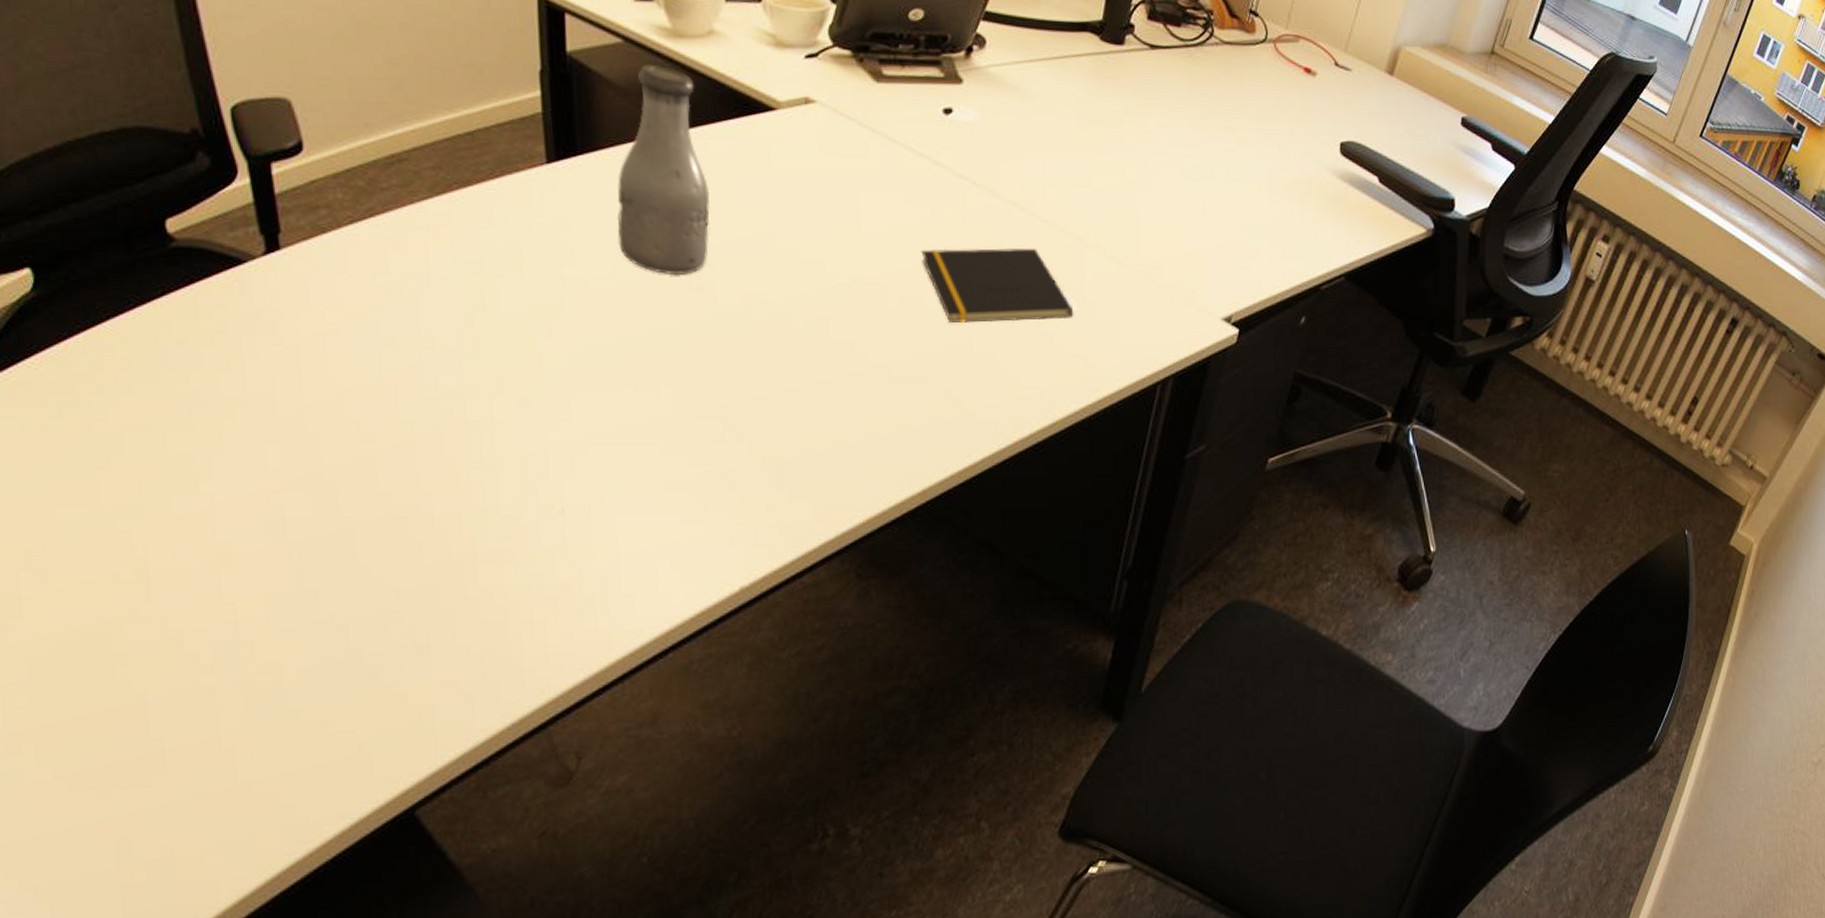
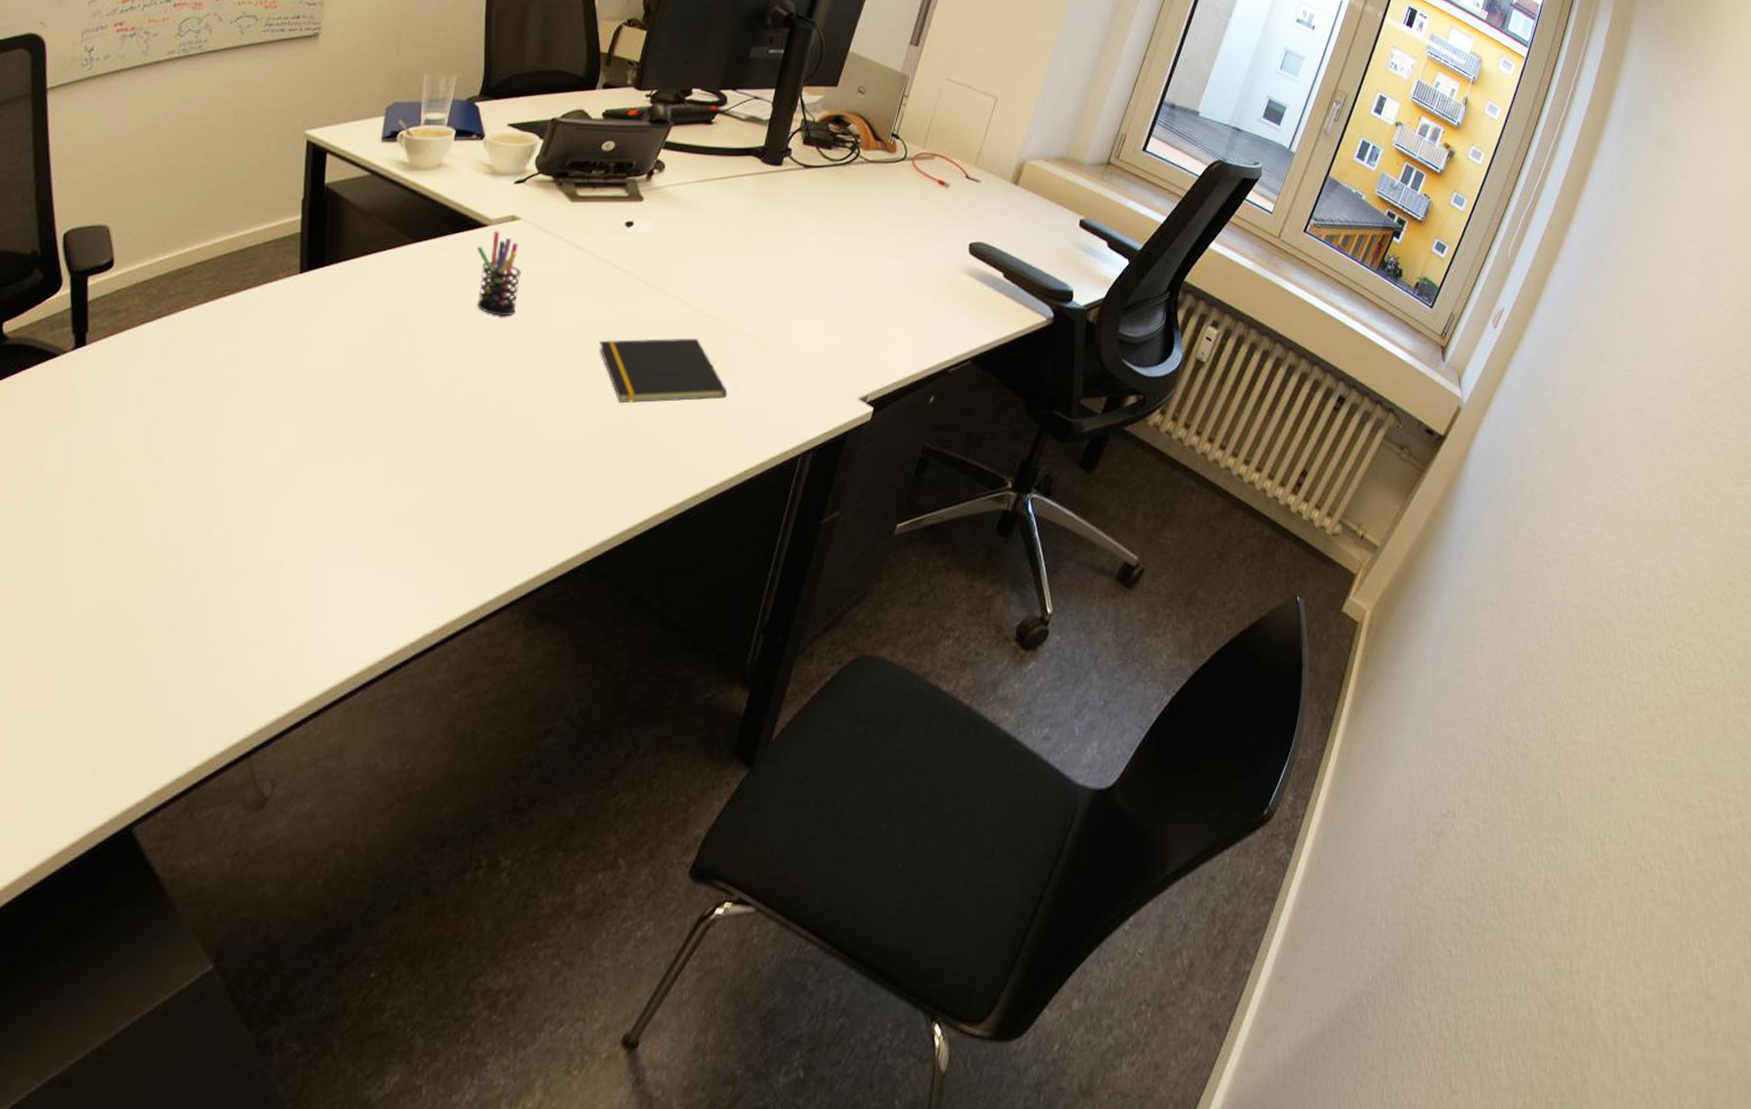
bottle: present [617,64,710,276] -> none [350,191,428,364]
pen holder: none [765,116,822,221] -> present [476,231,521,317]

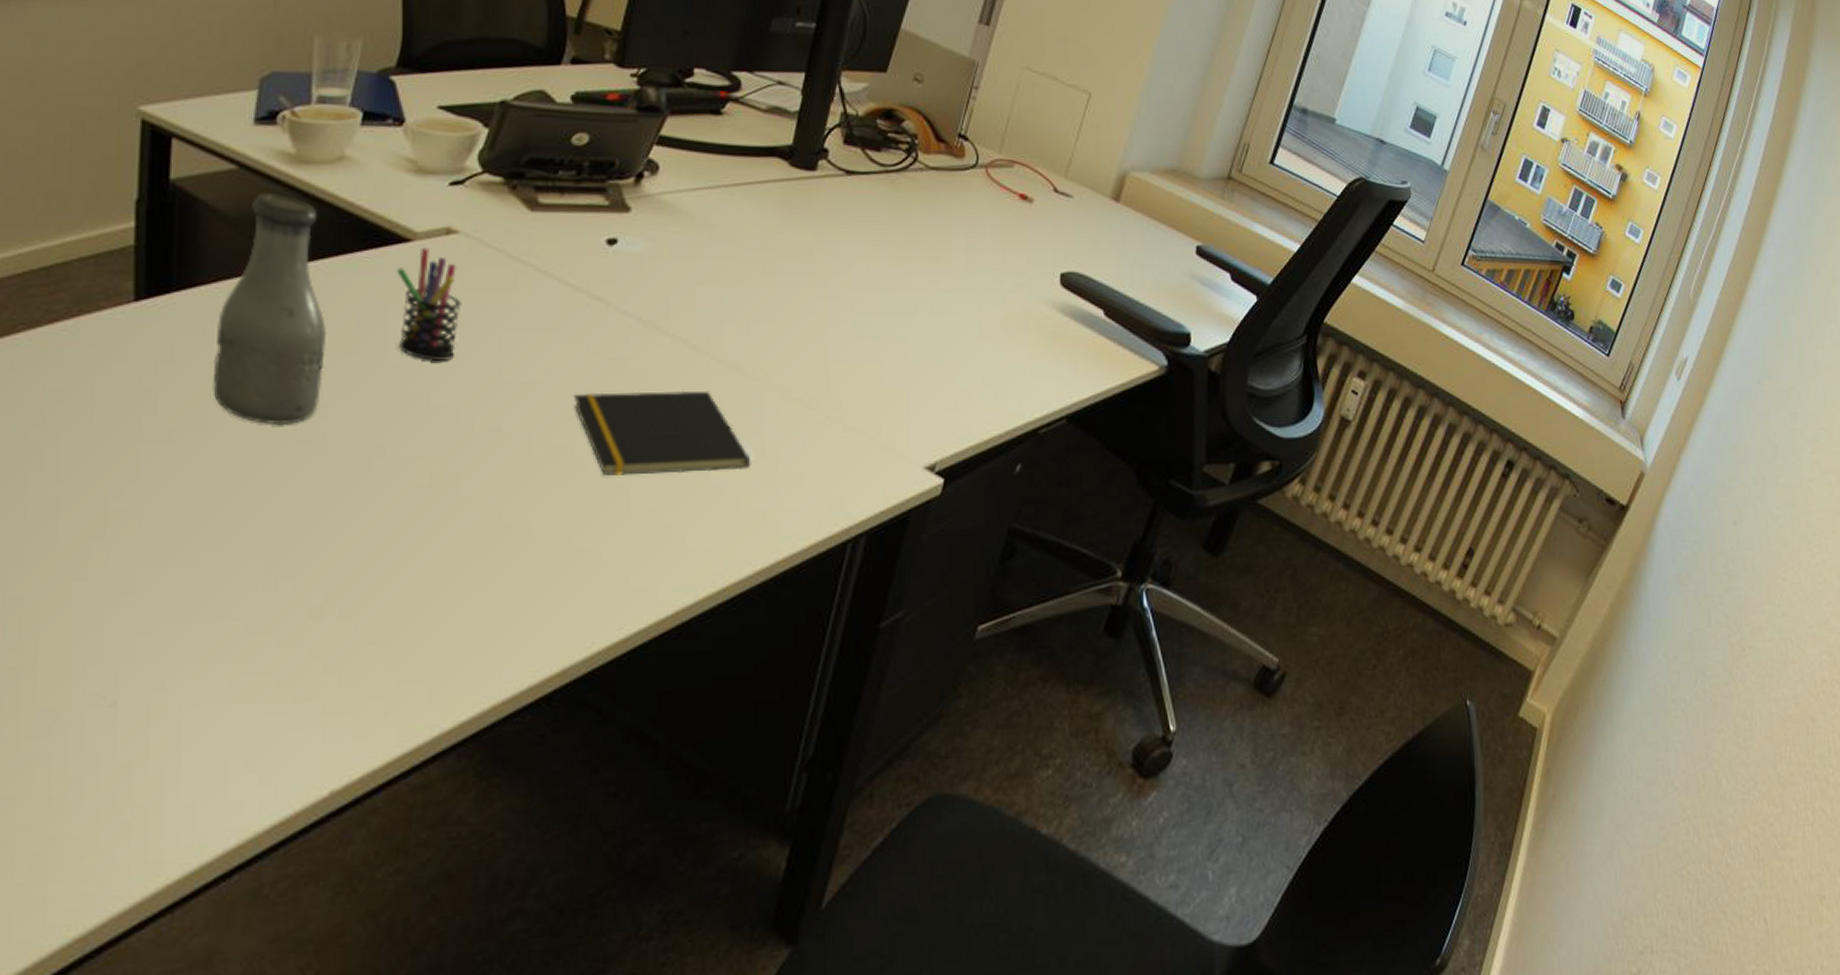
bottle: none [350,191,428,364] -> present [212,192,327,426]

